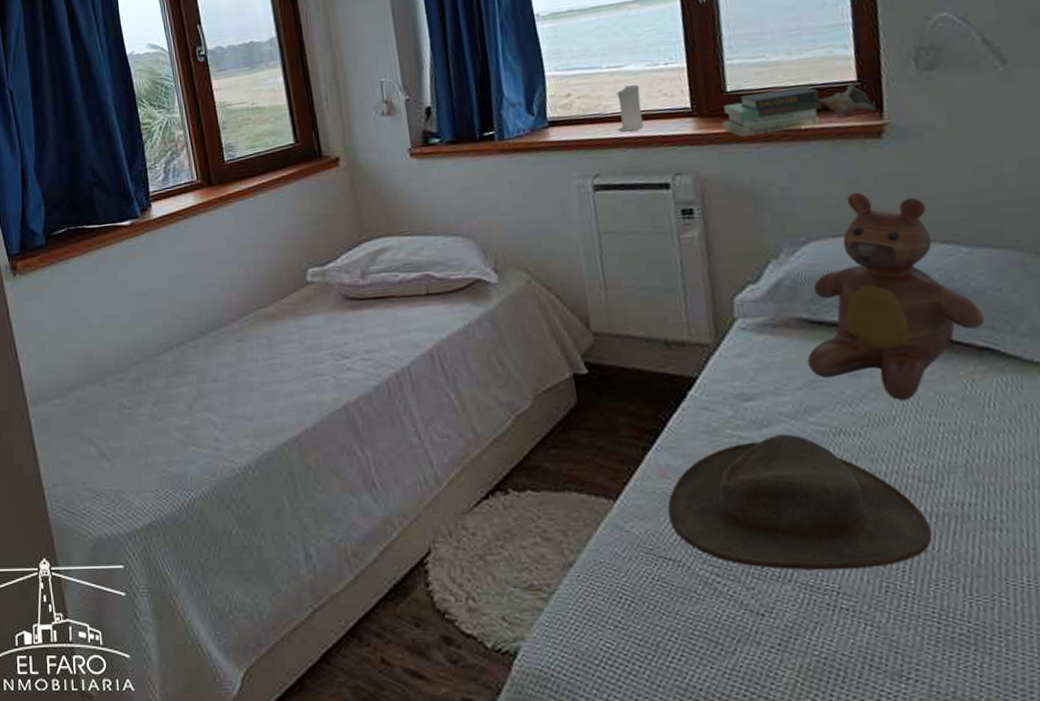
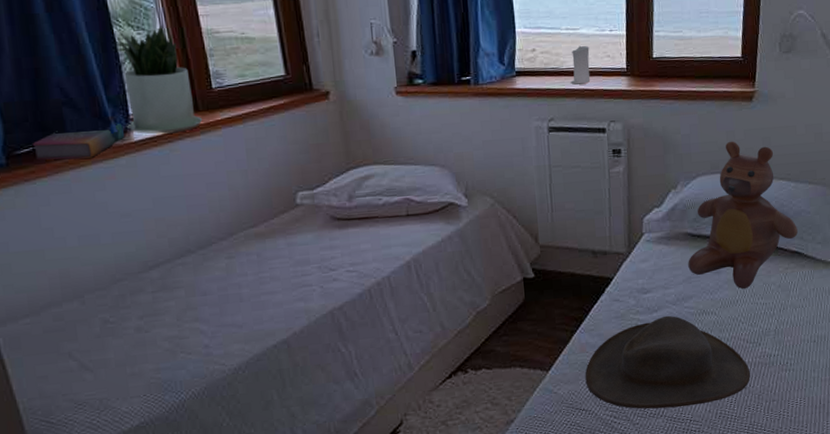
book: none [68,201,145,240] -> present [33,123,124,160]
planter: none [138,103,216,212] -> present [114,26,203,135]
books: present [722,86,822,138] -> none [647,58,716,95]
seashell: present [820,83,877,119] -> none [716,58,751,85]

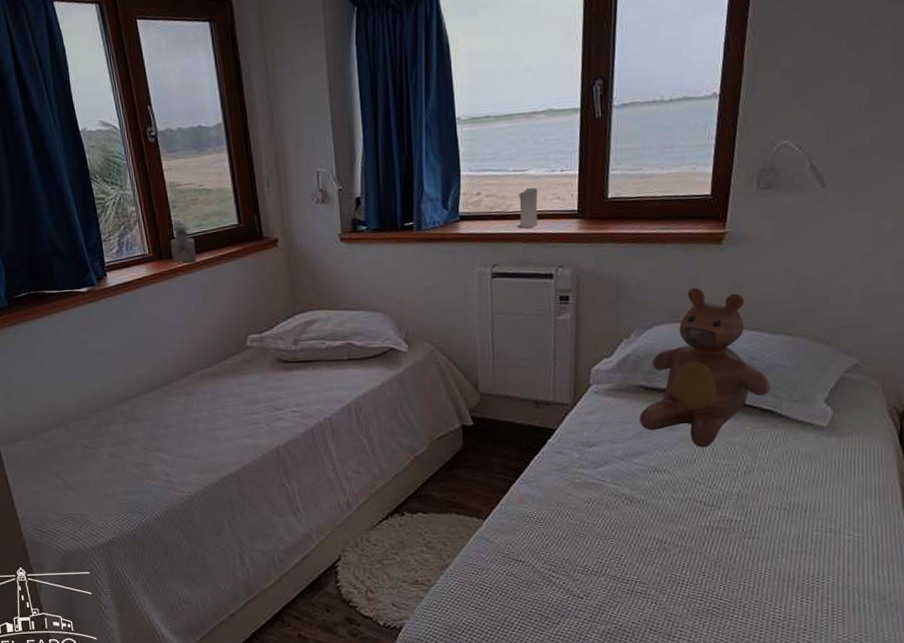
book: present [33,123,124,160] -> none [28,270,101,304]
planter: present [114,26,203,135] -> none [92,181,166,281]
decorative bottle: none [208,75,239,116] -> present [171,225,197,263]
hat: present [585,315,751,409] -> none [523,471,707,568]

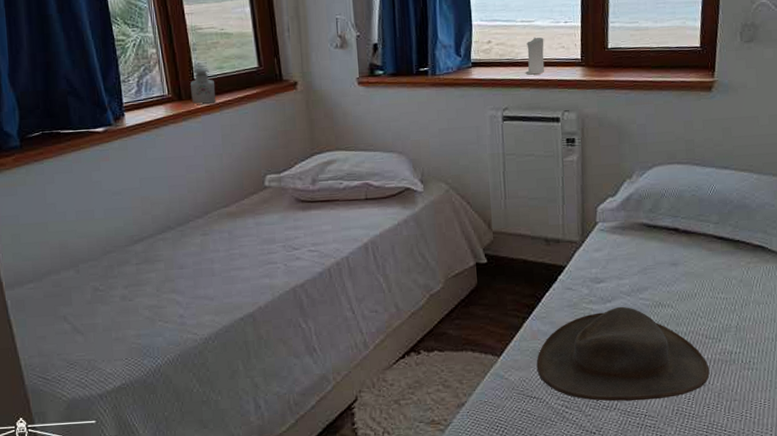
hat: none [523,471,707,568] -> present [536,306,710,402]
teddy bear: present [639,287,770,448] -> none [643,131,761,283]

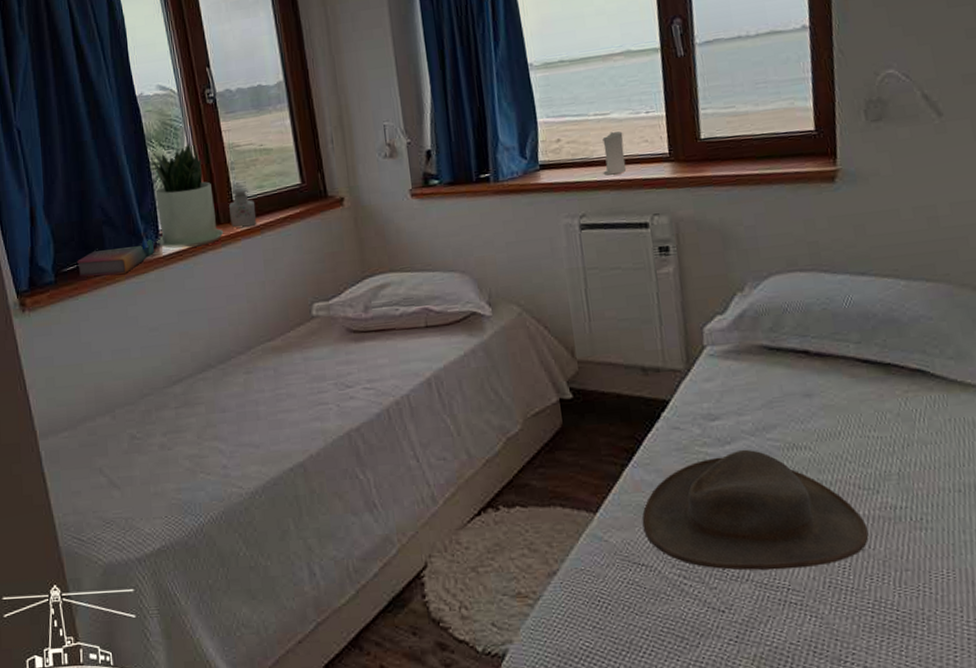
book: none [42,110,118,143] -> present [77,238,154,277]
planter: none [113,23,185,121] -> present [148,143,224,249]

